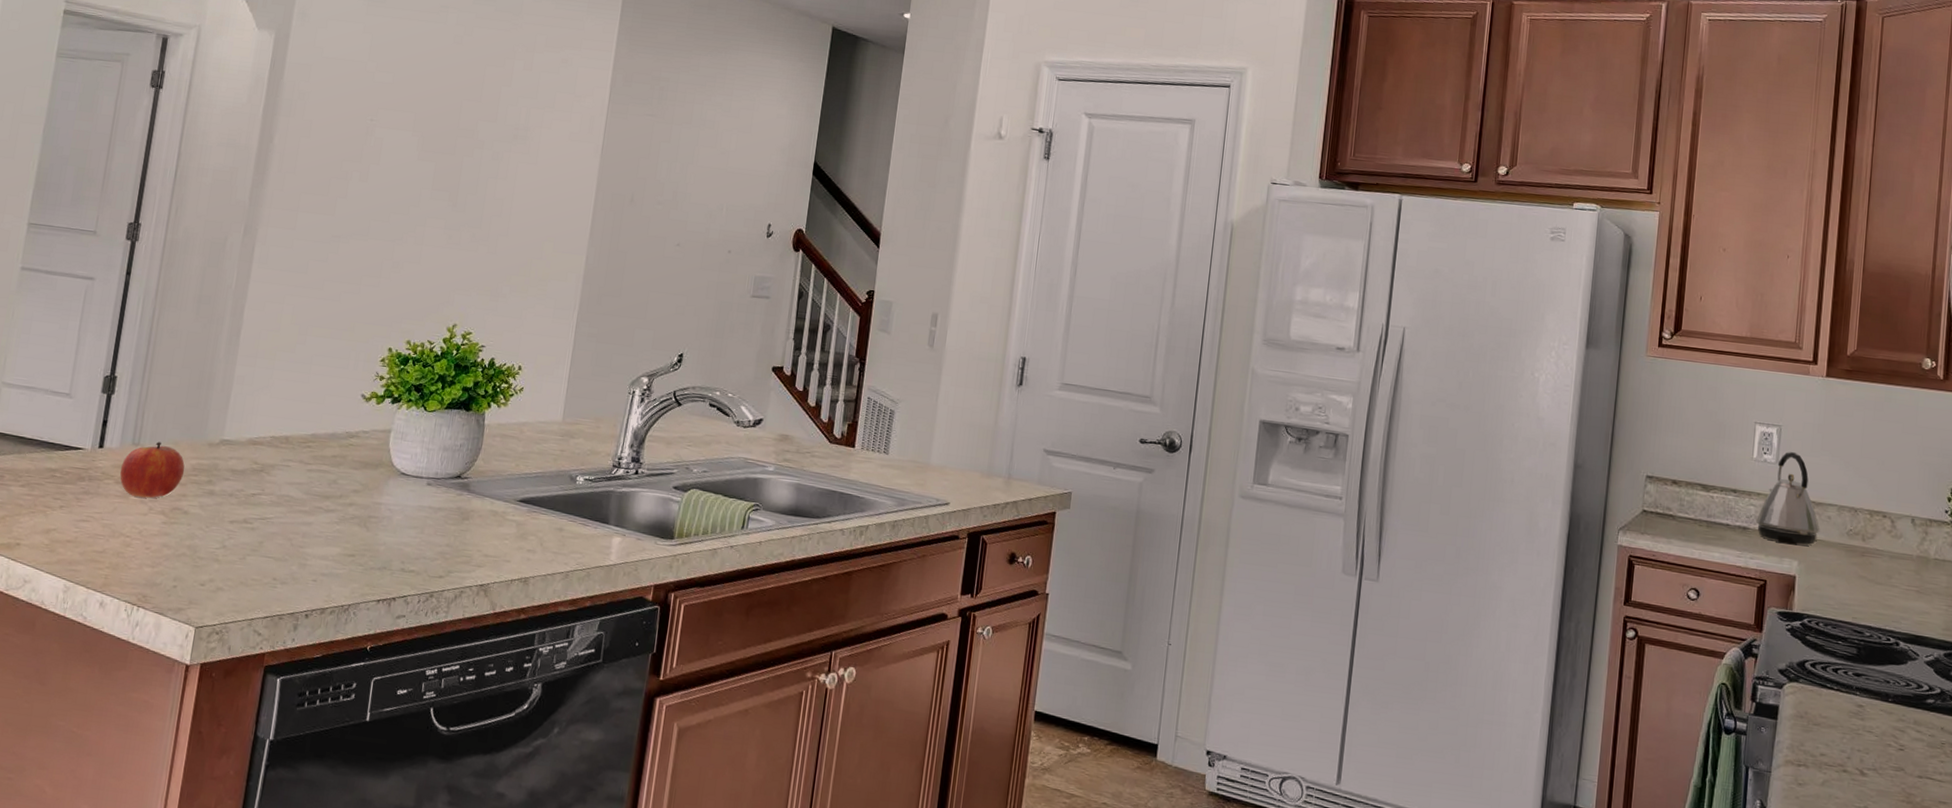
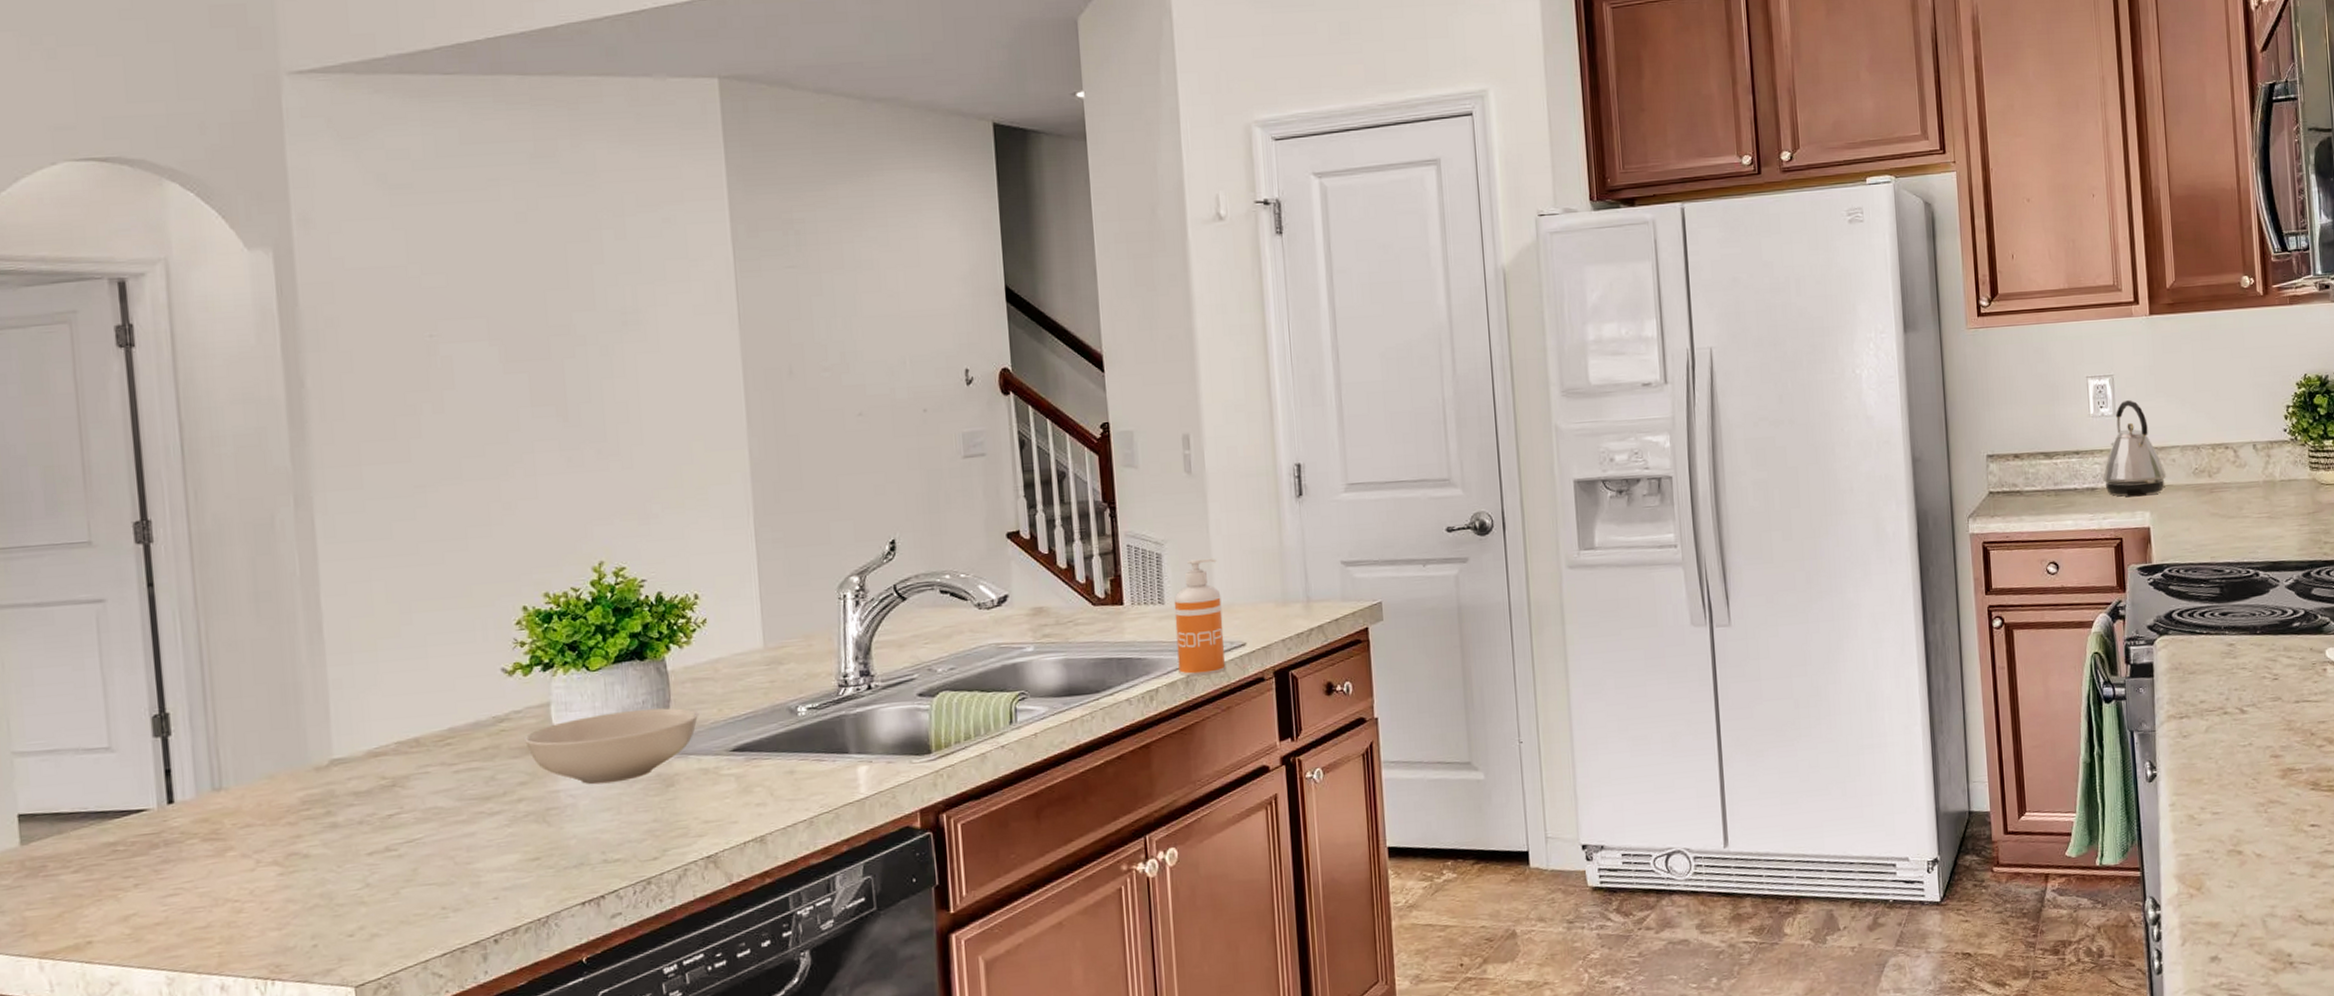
fruit: present [120,442,185,499] -> none [204,780,292,852]
bowl: none [364,447,501,507] -> present [523,707,699,785]
soap dispenser: none [888,421,939,524] -> present [1174,558,1225,677]

